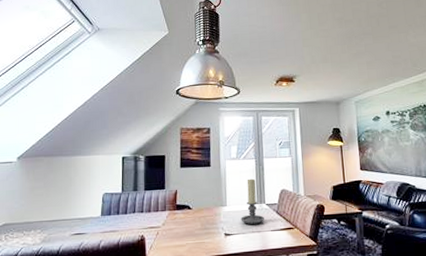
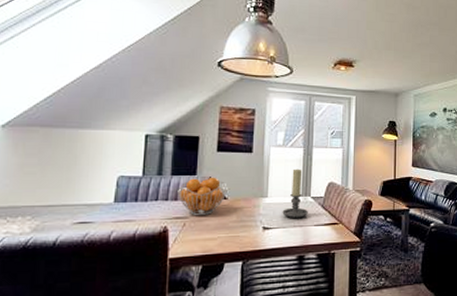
fruit basket: none [150,190,192,225] -> present [178,177,228,216]

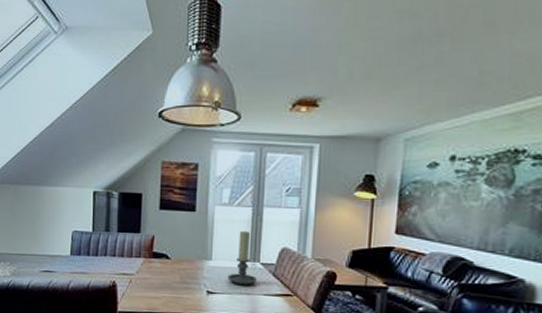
fruit basket: present [178,177,228,216] -> none [124,235,171,274]

